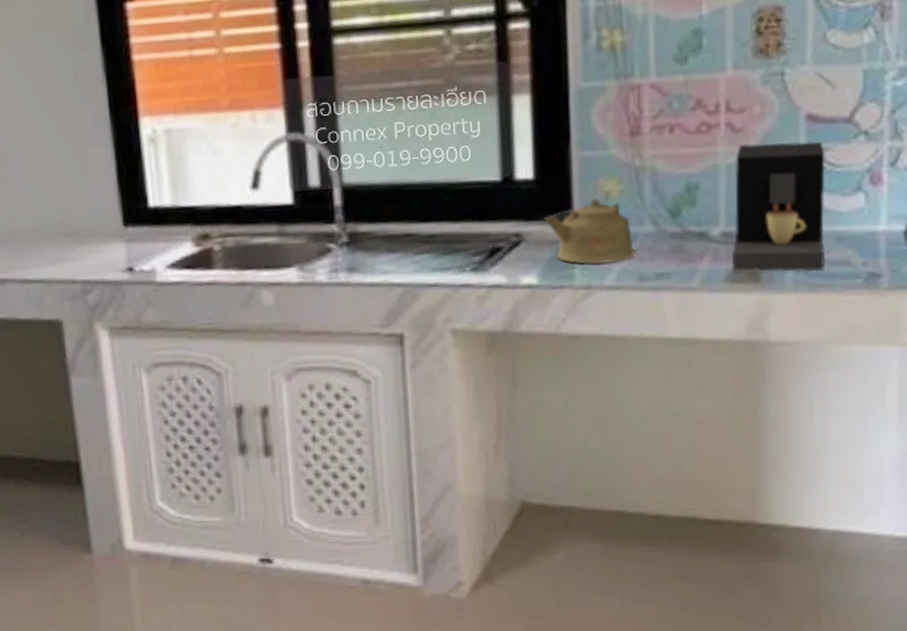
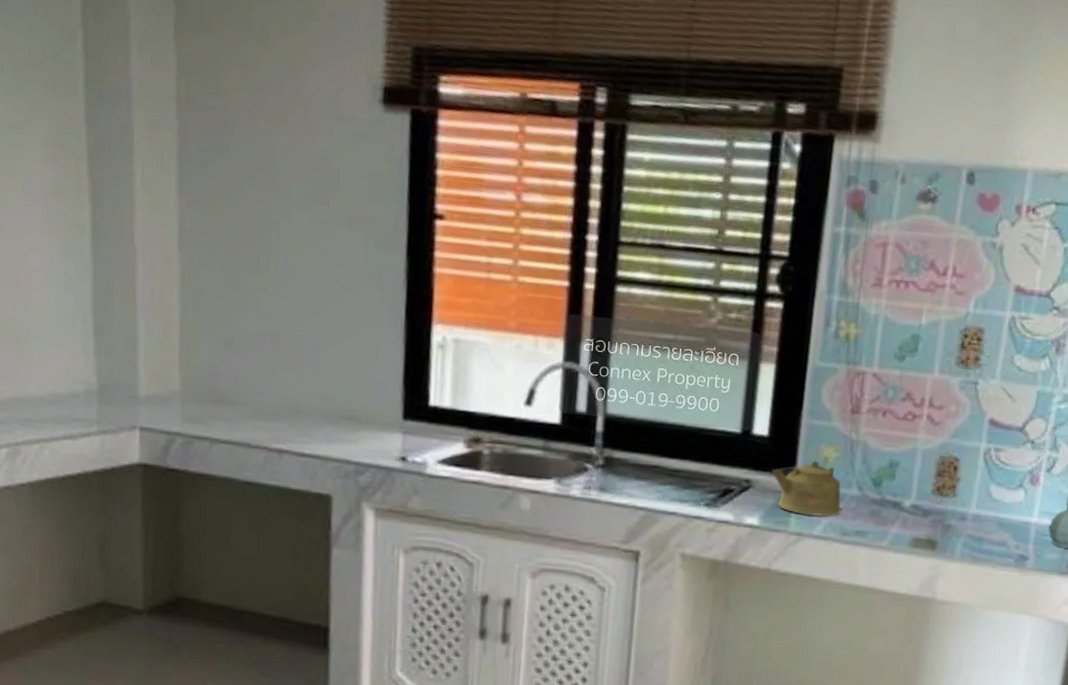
coffee maker: present [732,141,826,272] -> none [915,435,1000,548]

